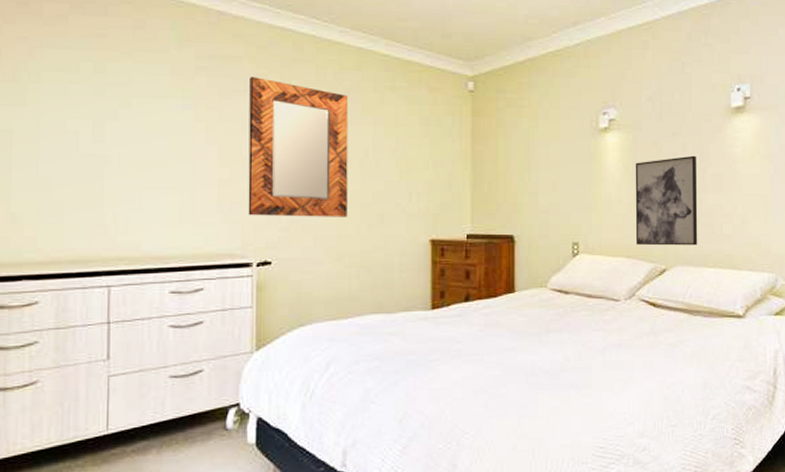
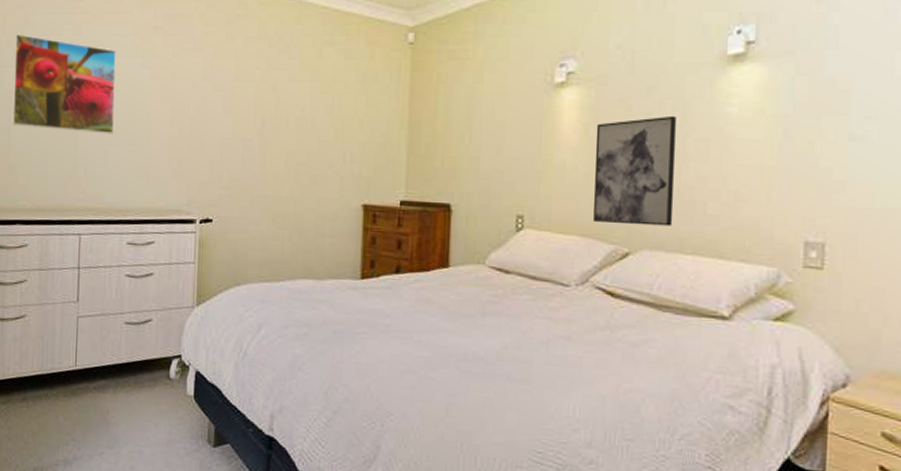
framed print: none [13,68,151,178] -> present [12,33,116,135]
home mirror: present [248,76,349,217] -> none [193,34,288,178]

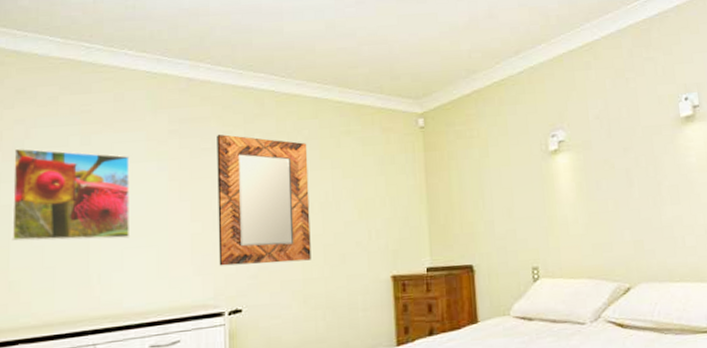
home mirror: none [193,34,288,178] -> present [217,134,311,266]
wall art: present [593,115,676,226] -> none [588,169,661,264]

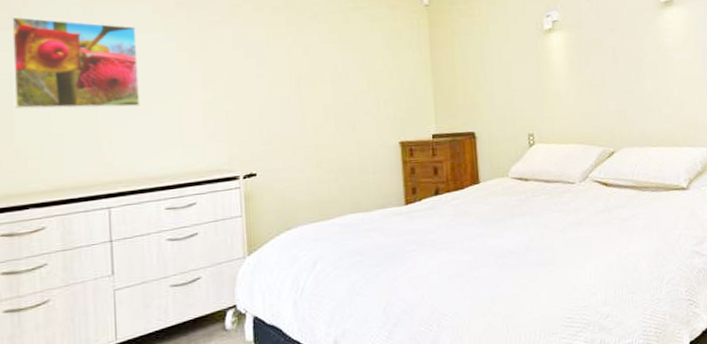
home mirror: present [217,134,311,266] -> none [225,7,323,133]

